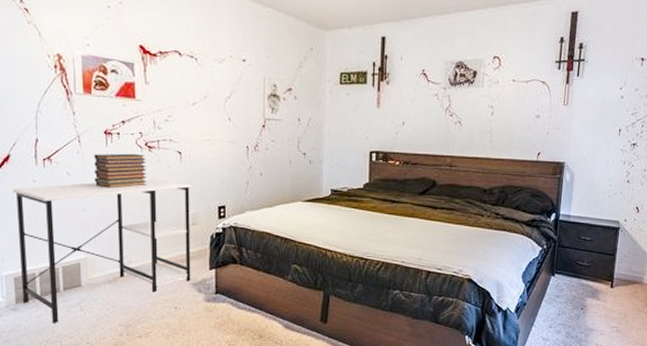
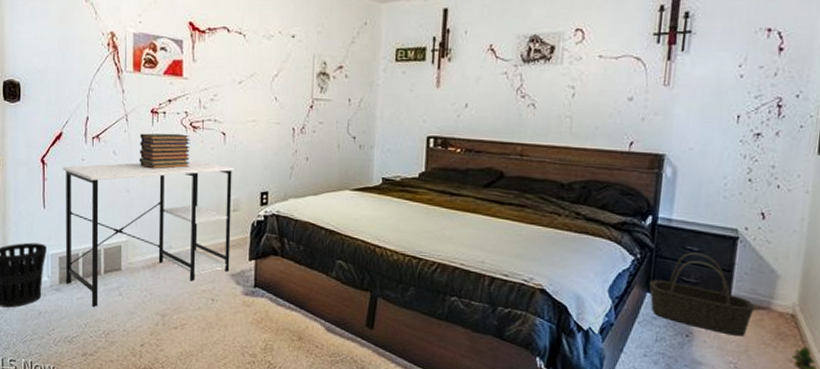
basket: none [553,241,632,306] -> present [649,252,755,336]

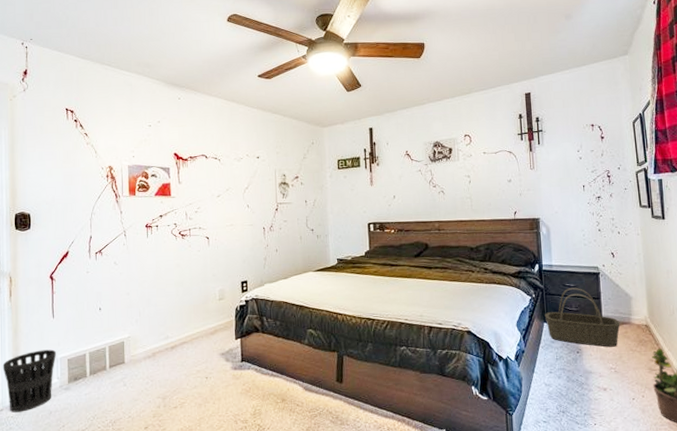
desk: present [62,160,235,307] -> none [69,262,220,400]
book stack: present [139,133,190,170] -> none [137,241,181,273]

